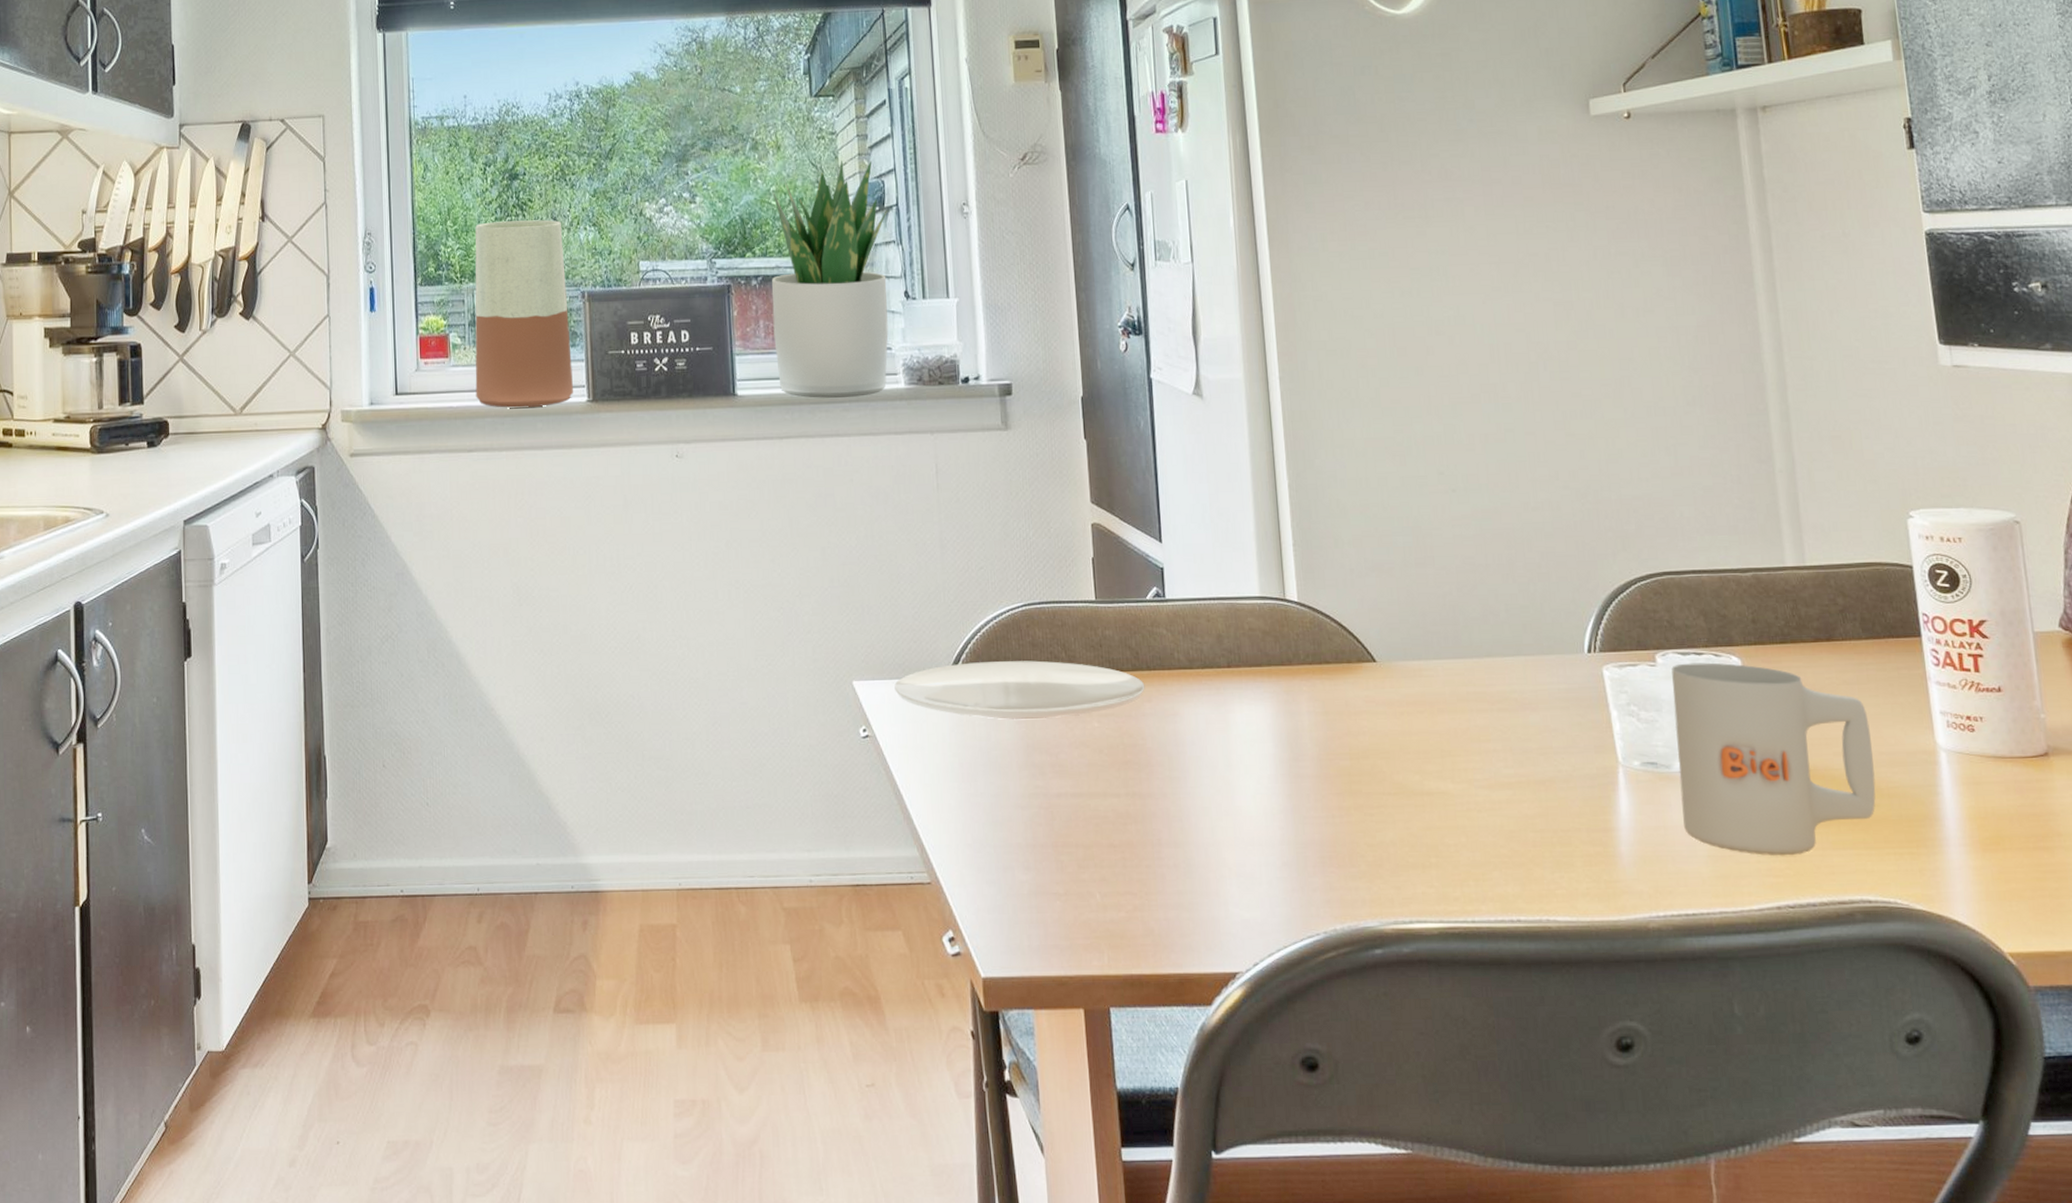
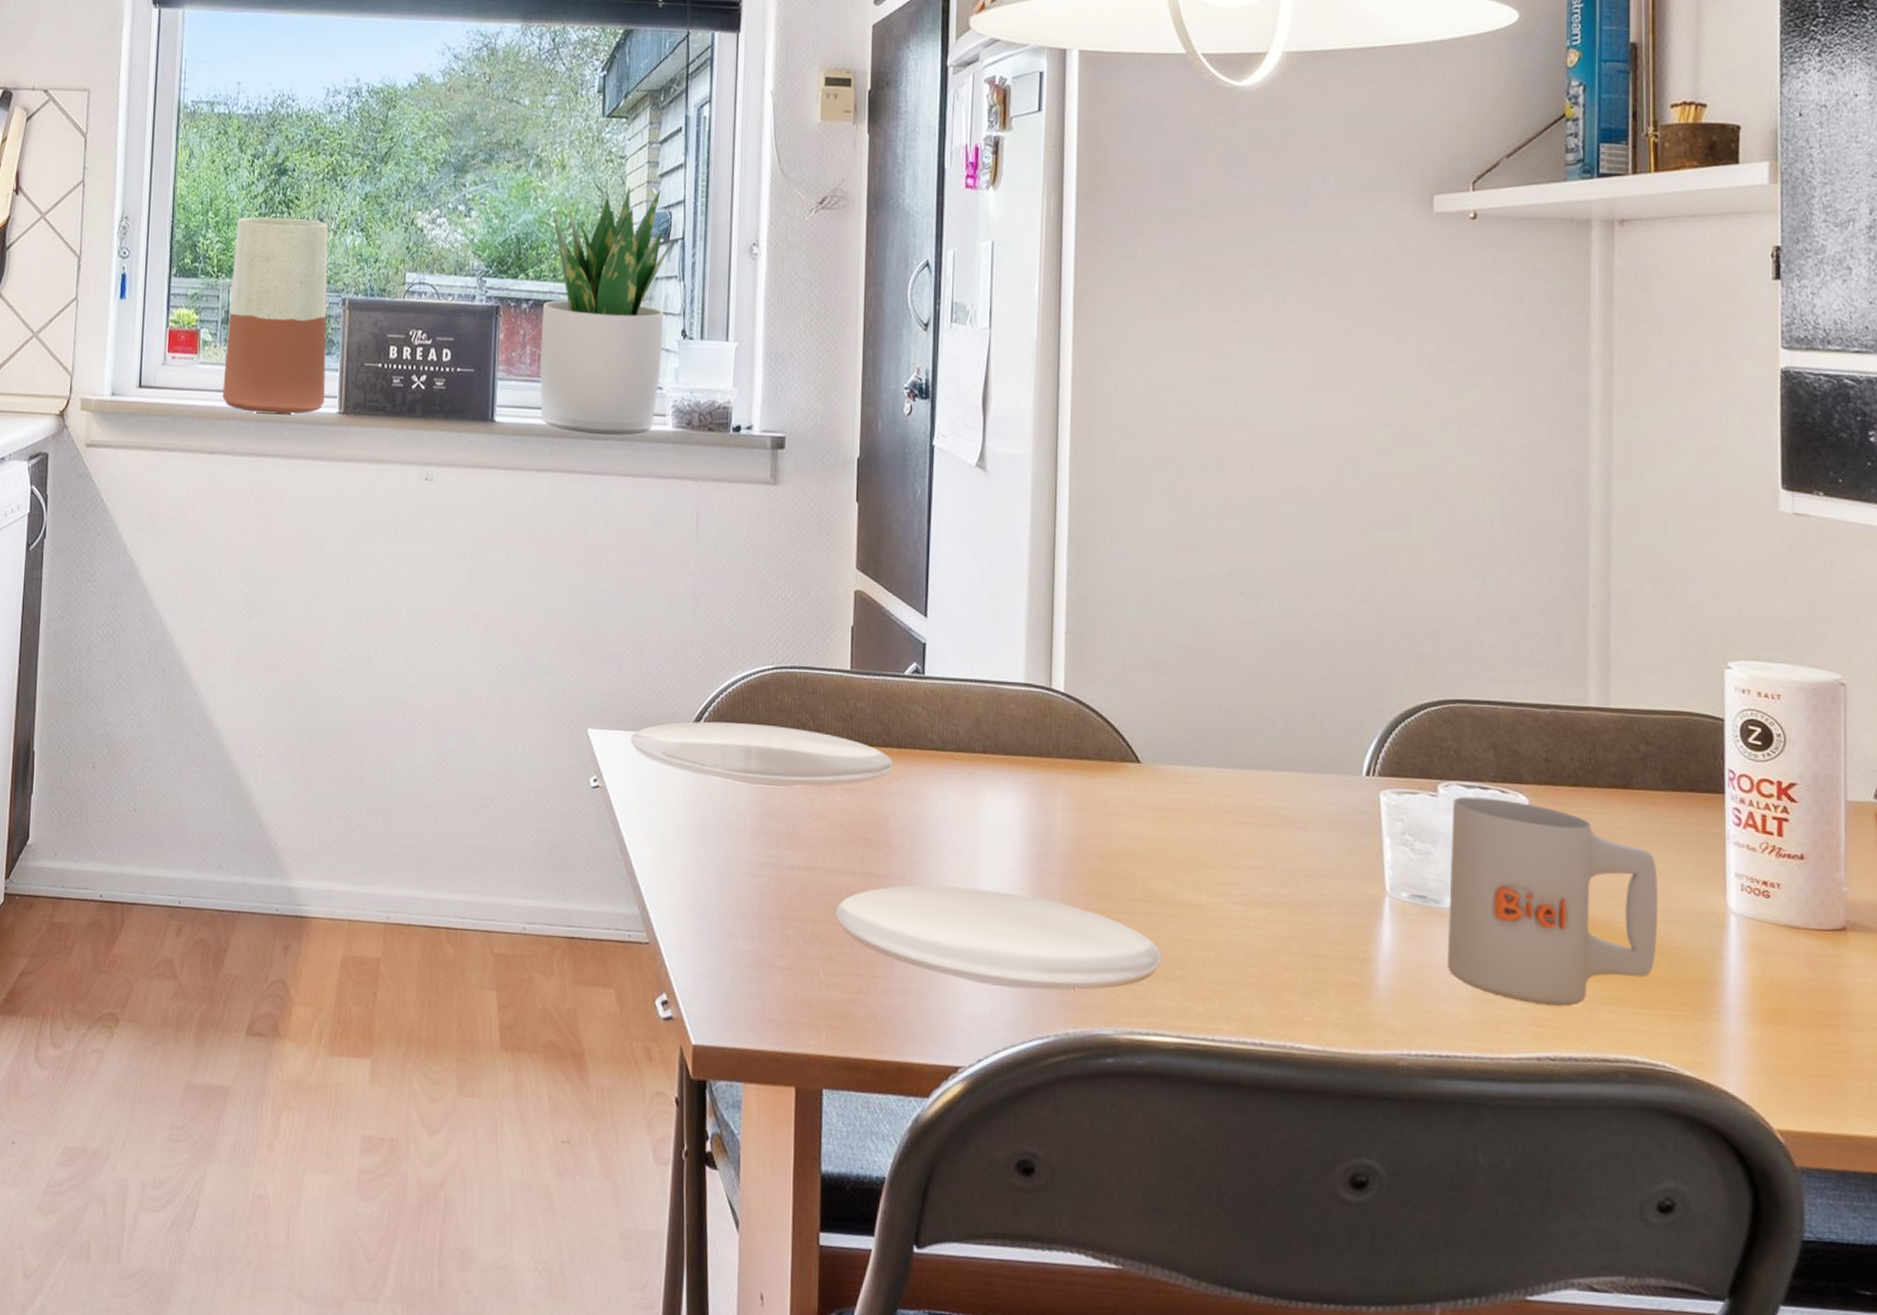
plate: none [1104,798,1417,891] -> present [835,885,1162,991]

